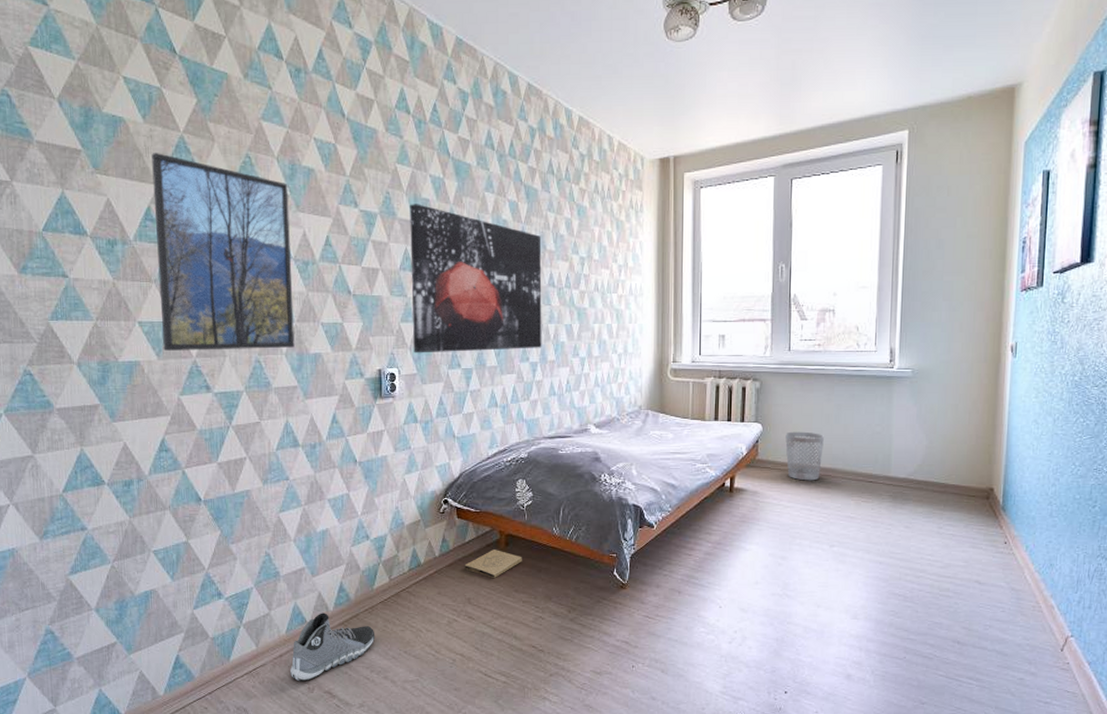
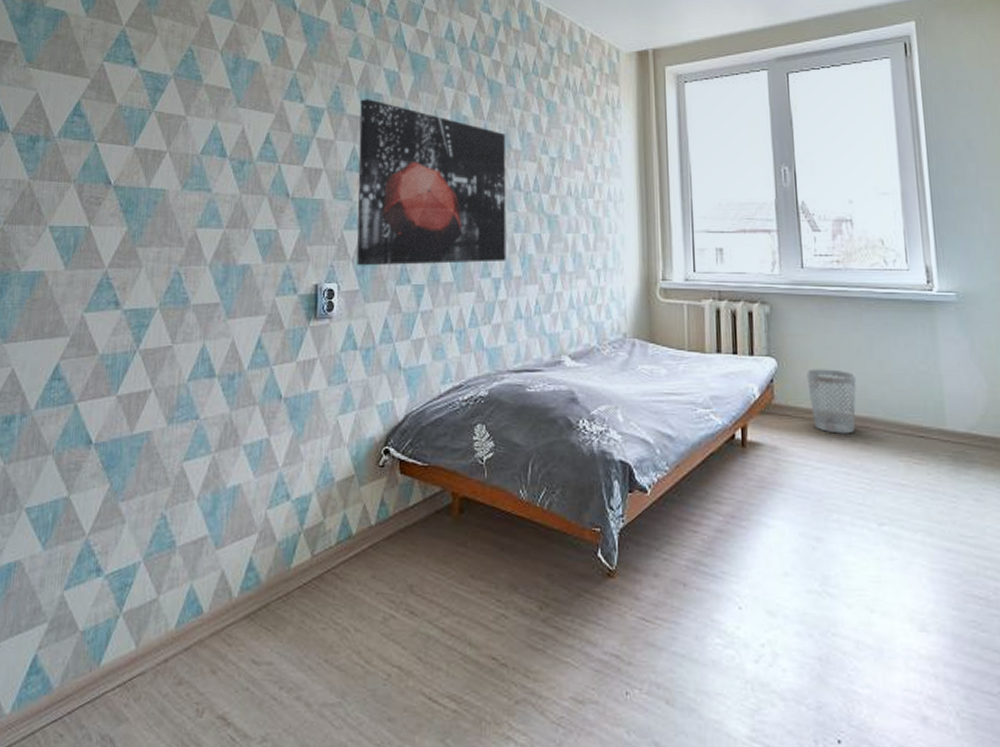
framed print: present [152,153,295,351] -> none [73,46,230,260]
sneaker: present [290,613,376,682] -> none [175,600,289,701]
box: present [464,550,522,579] -> none [407,518,480,559]

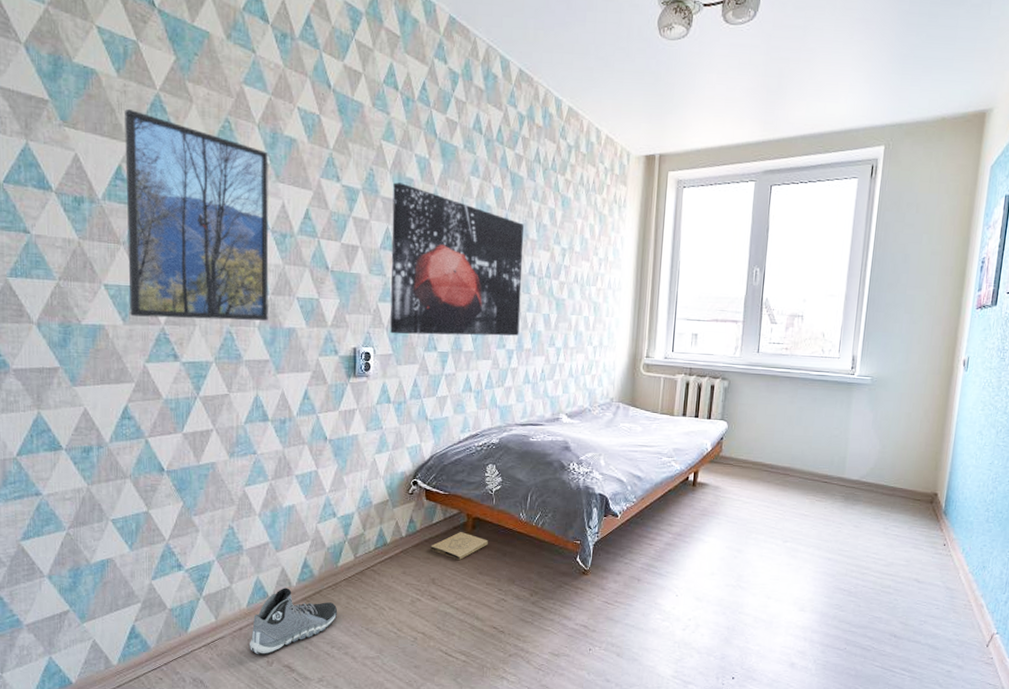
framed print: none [73,46,230,260] -> present [125,109,269,321]
sneaker: none [175,600,289,701] -> present [250,588,338,655]
box: none [407,518,480,559] -> present [430,532,488,561]
wastebasket: present [806,368,856,434] -> none [748,430,785,479]

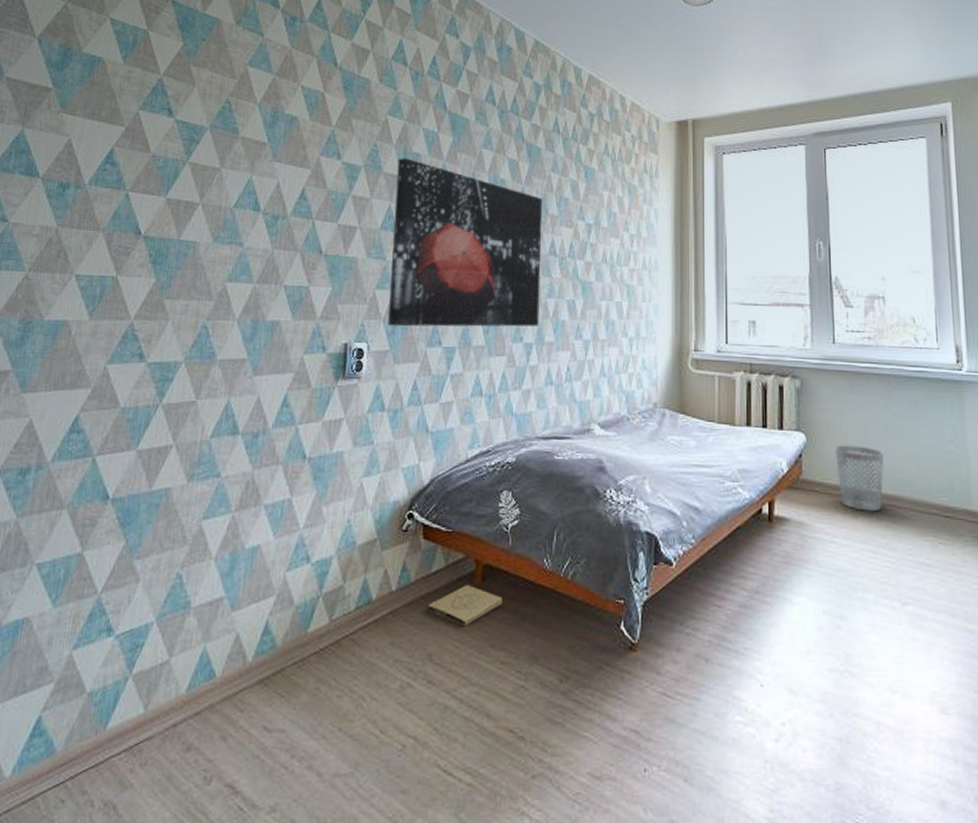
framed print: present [125,109,269,321] -> none [98,94,267,313]
sneaker: present [250,588,338,655] -> none [183,664,303,768]
wastebasket: none [748,430,785,479] -> present [835,445,884,512]

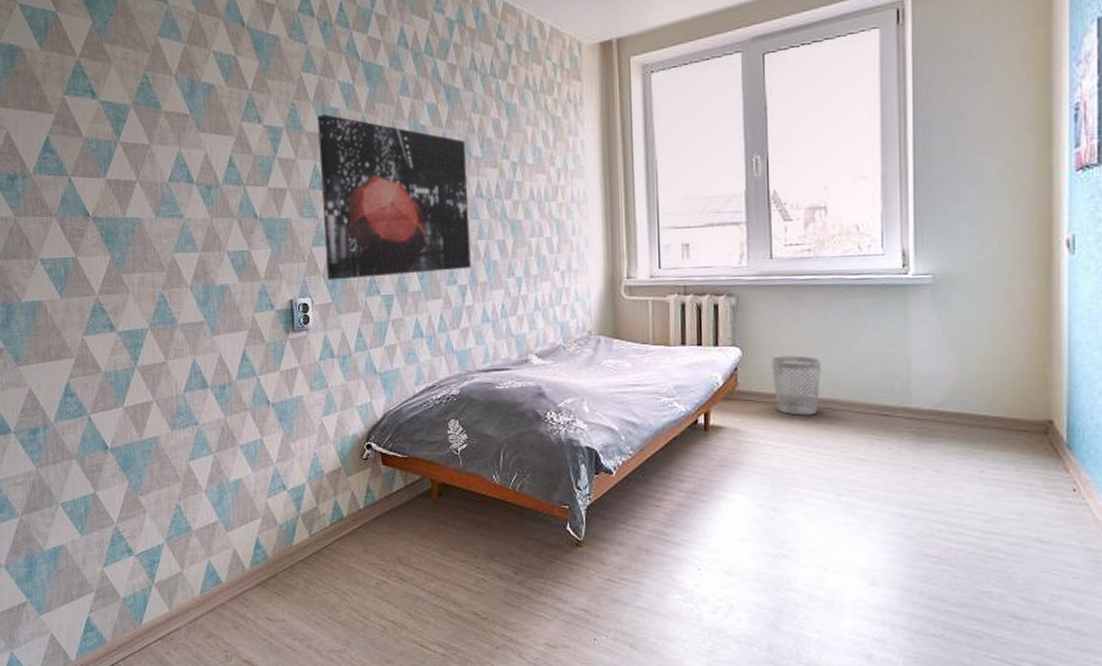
box: present [427,585,502,627] -> none [392,501,458,535]

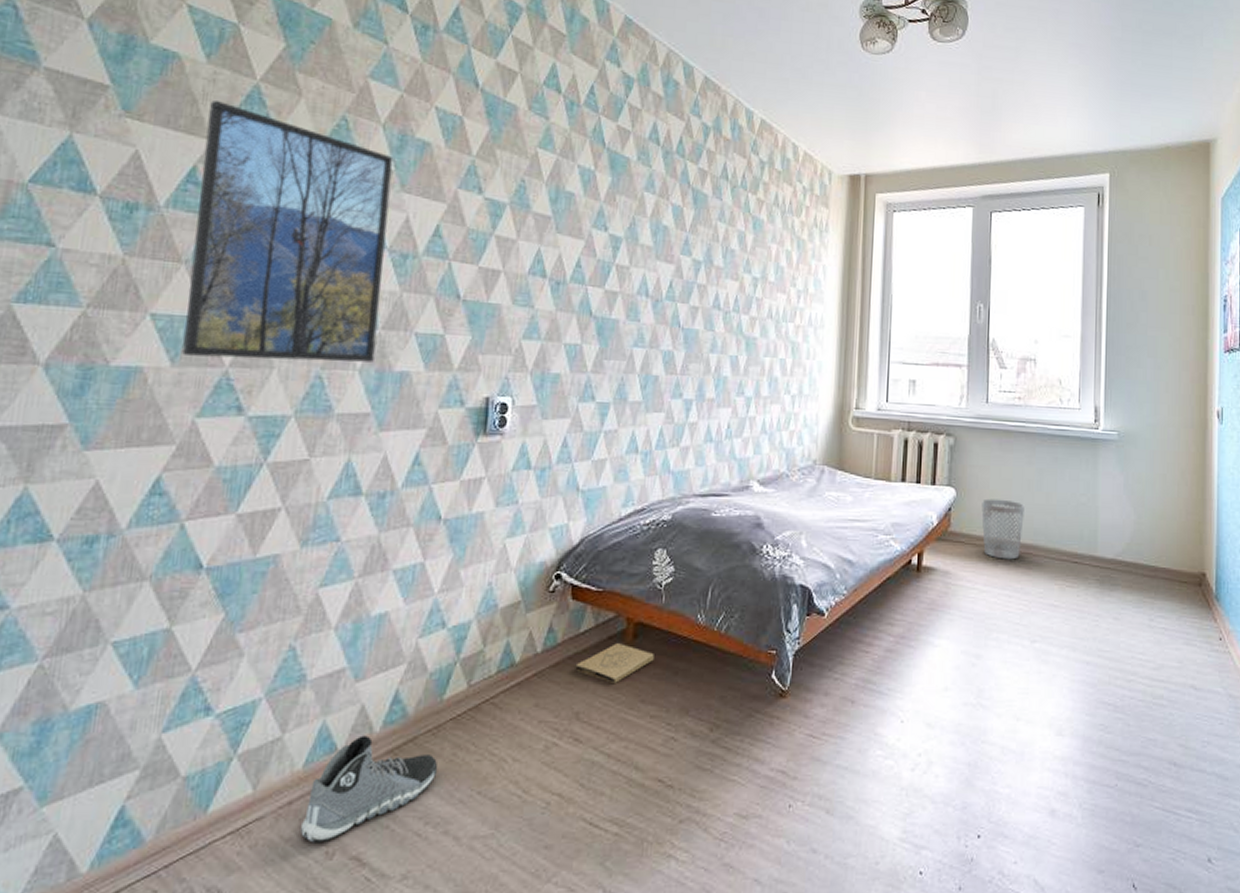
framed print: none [49,80,200,289] -> present [182,101,394,362]
sneaker: none [206,572,297,649] -> present [301,735,438,843]
wall art: present [317,114,471,281] -> none [535,197,708,383]
box: none [392,501,458,535] -> present [575,643,654,685]

